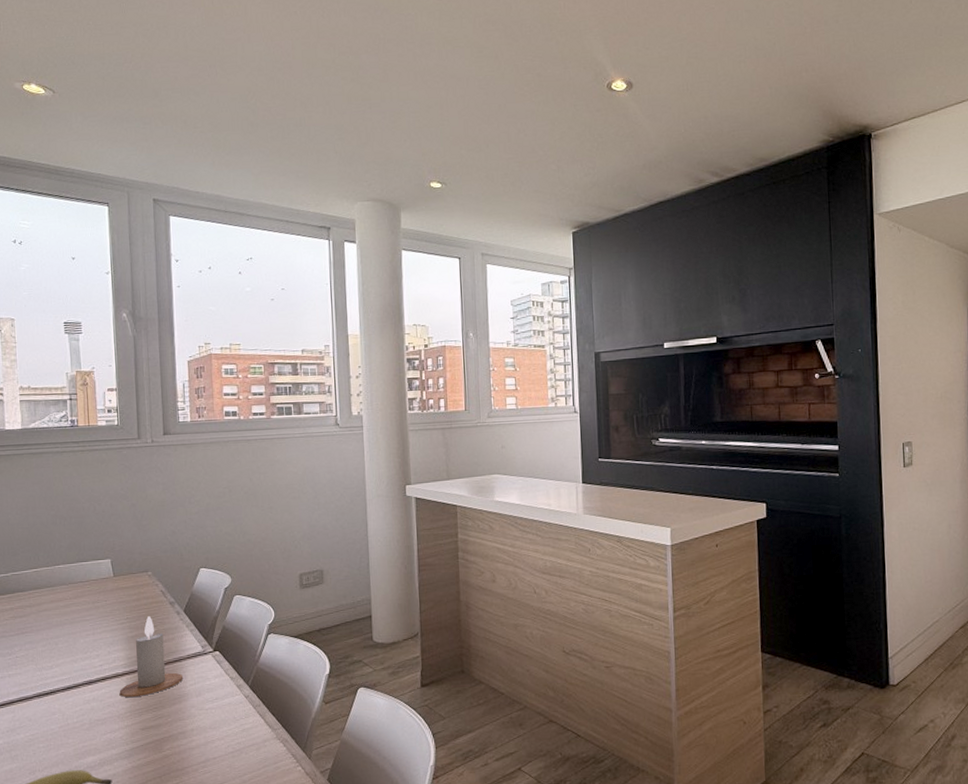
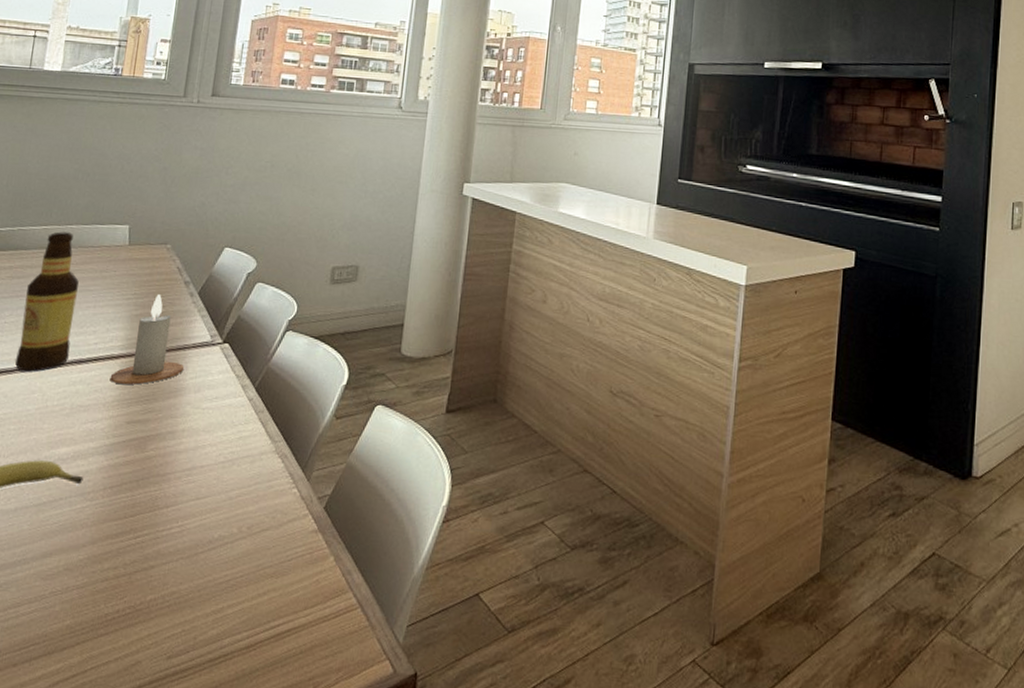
bottle: none [30,572,80,697] -> present [14,232,79,372]

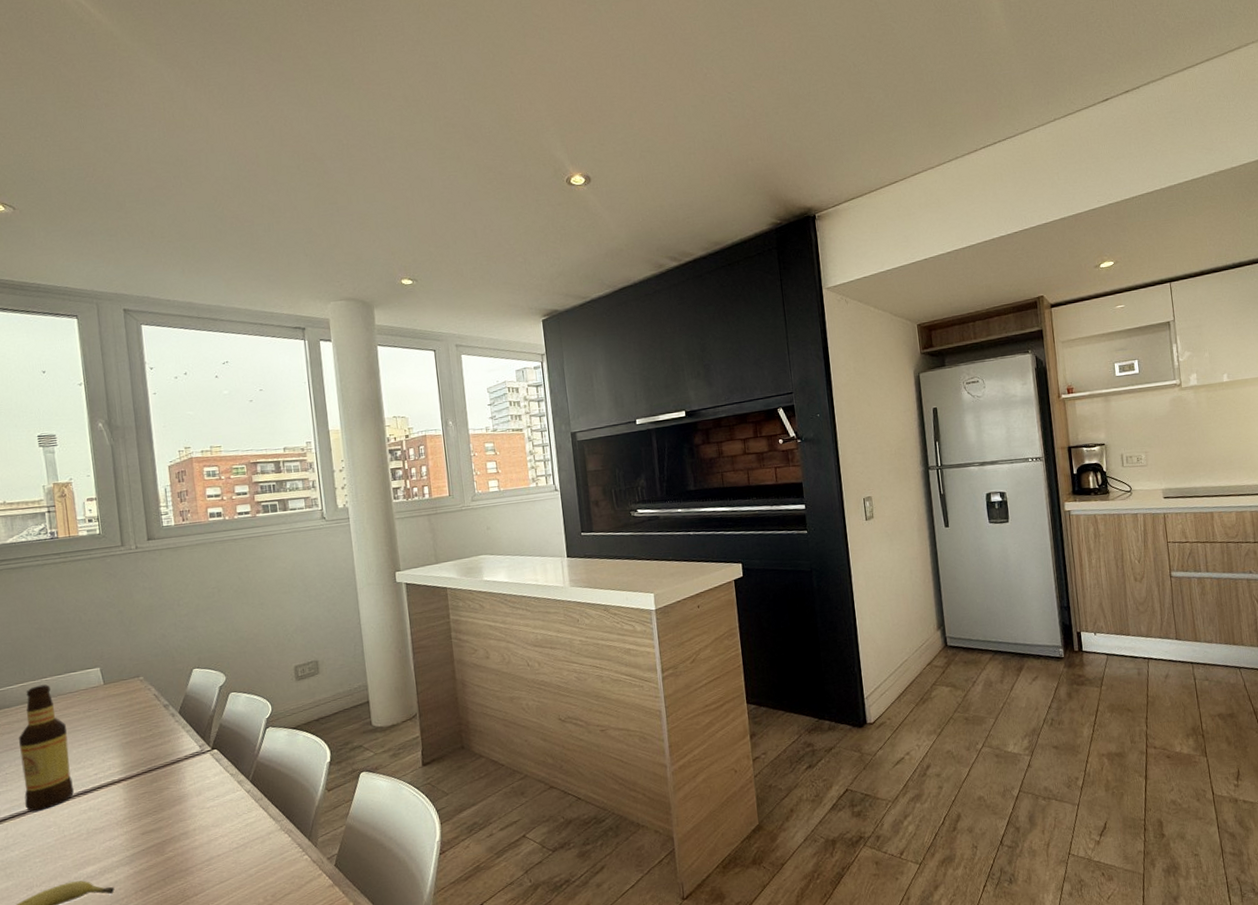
candle: present [110,294,185,385] -> none [116,721,183,804]

